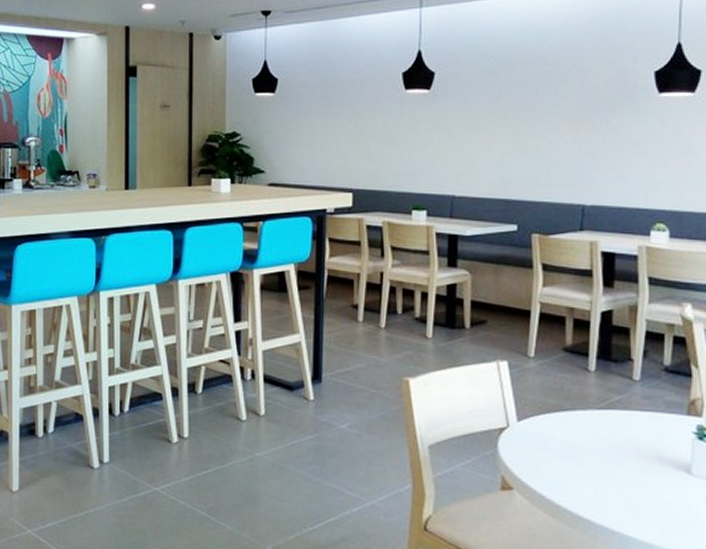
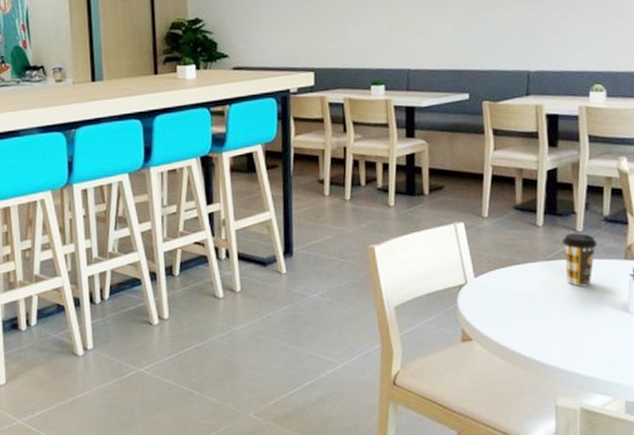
coffee cup: none [616,382,656,441] -> present [562,233,597,286]

